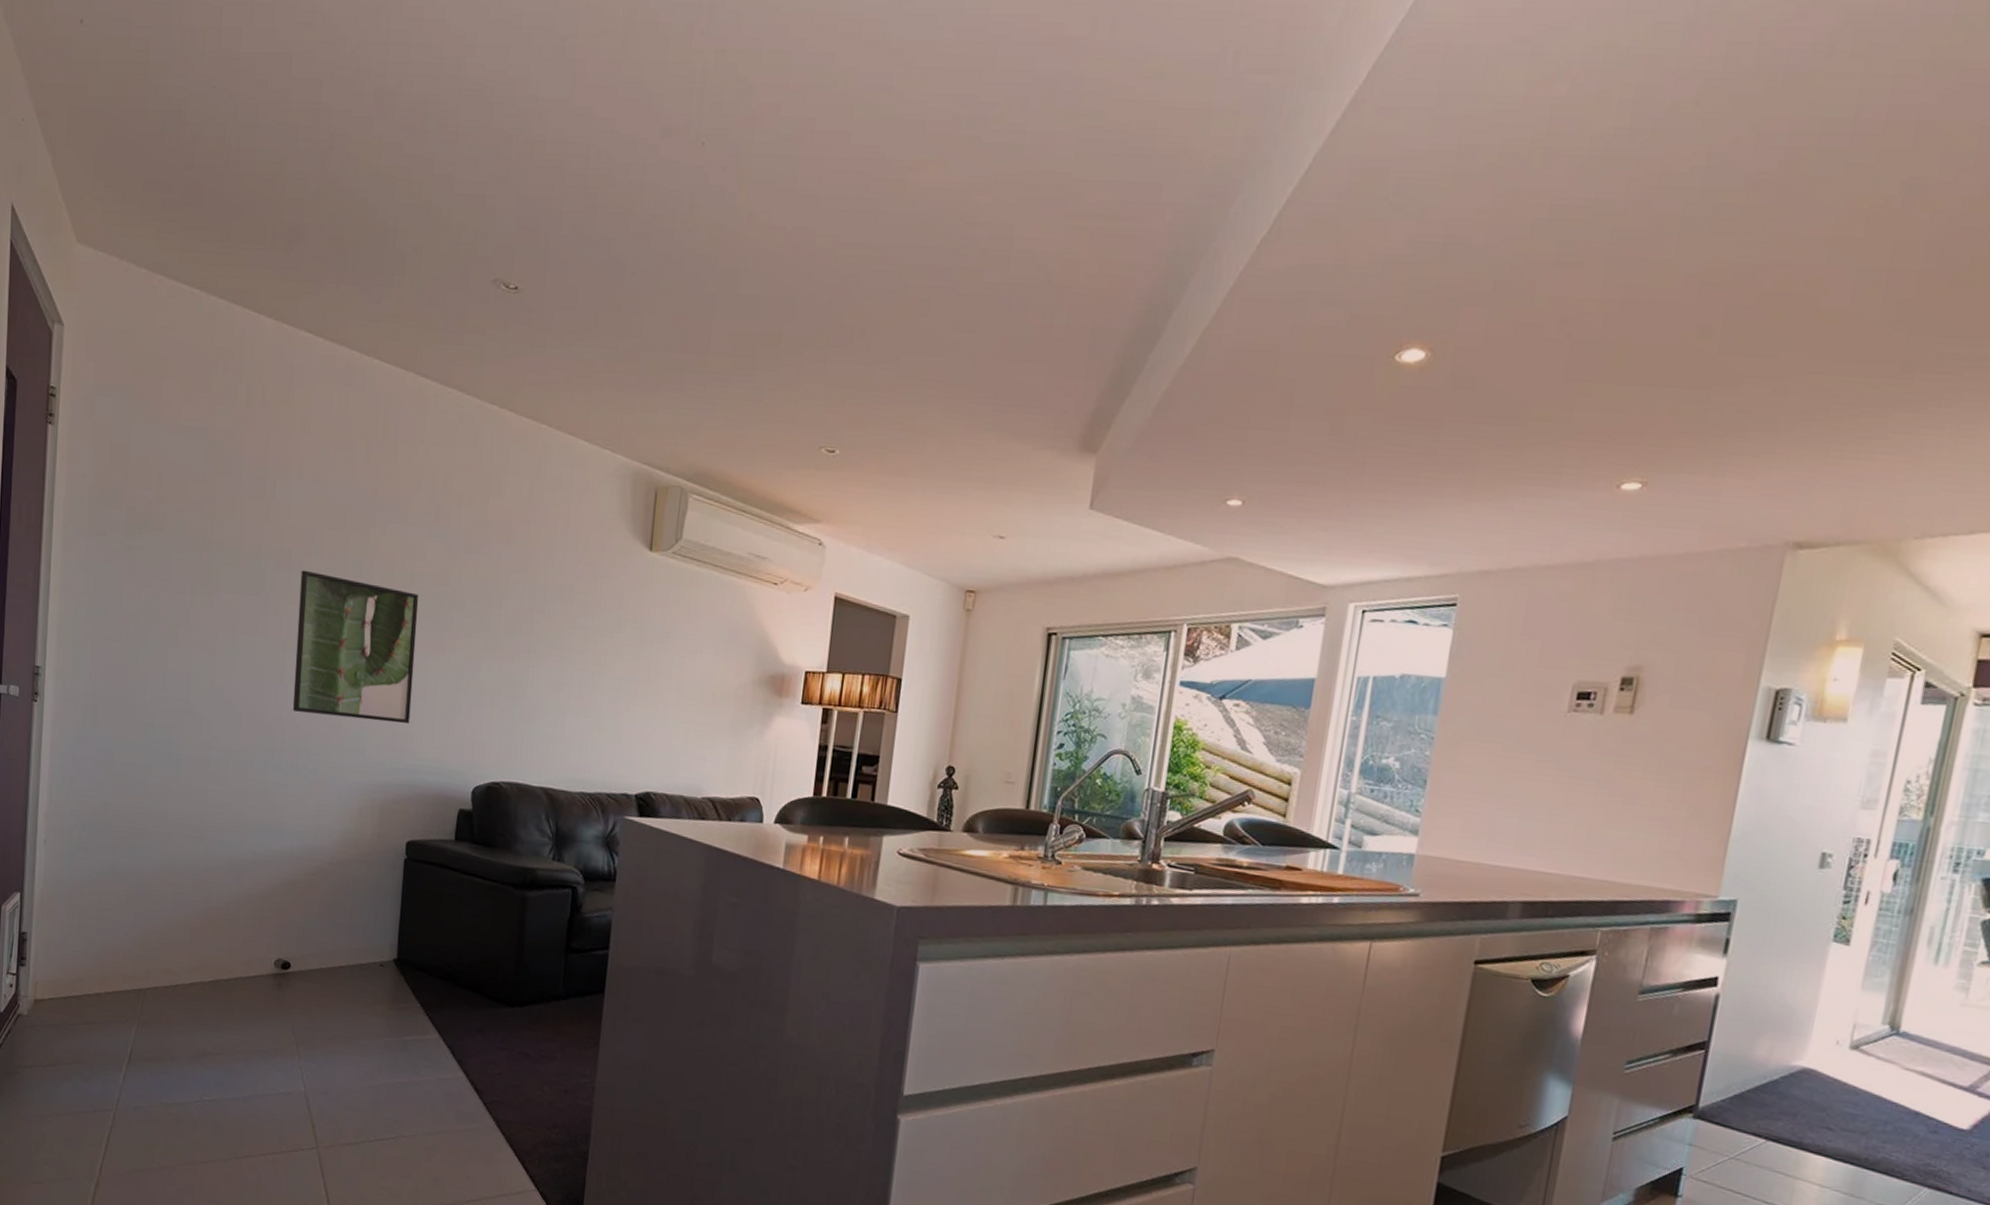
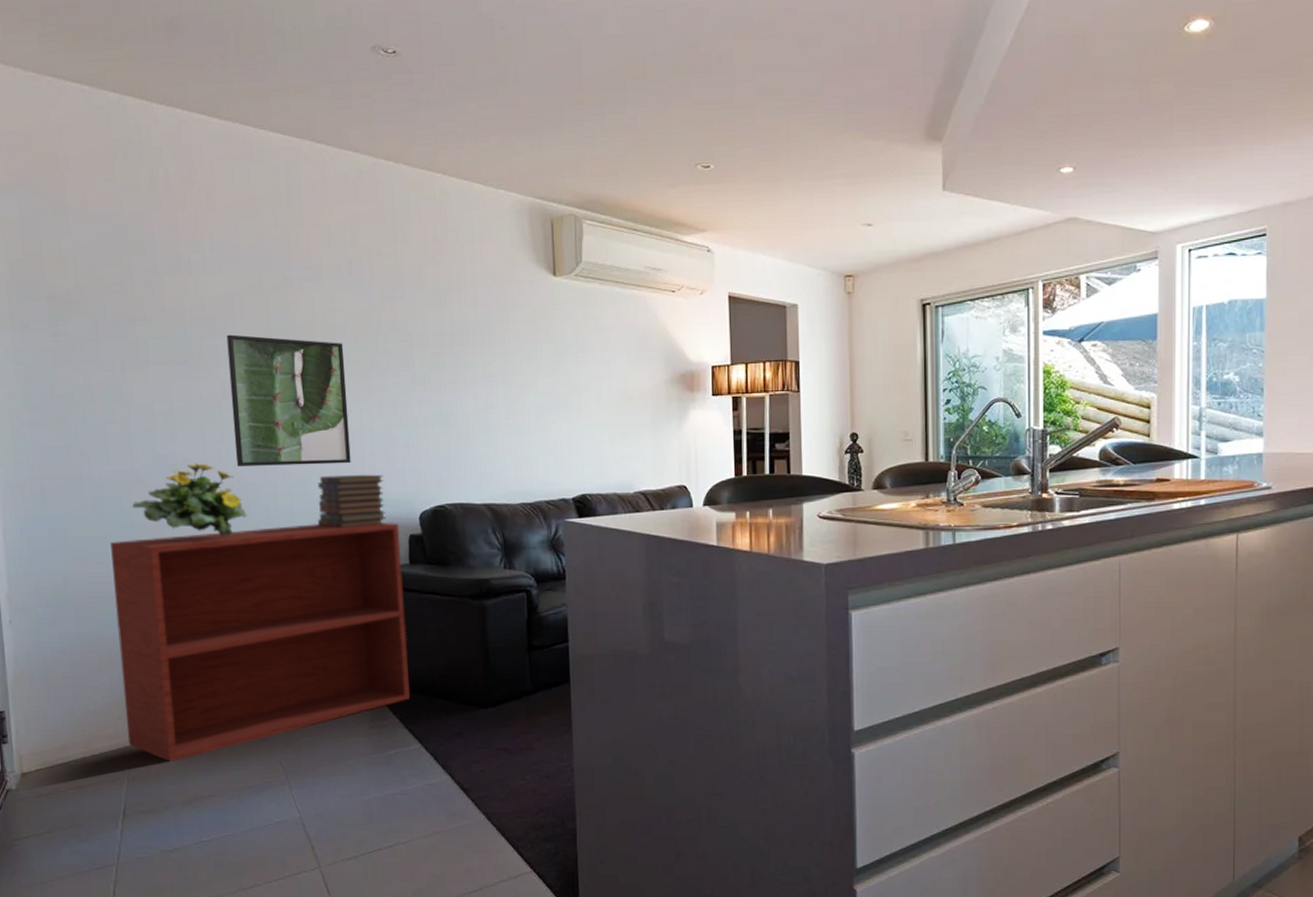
tv stand: none [143,772,450,1012] -> present [110,523,410,762]
flowering plant: none [182,702,296,785] -> present [132,463,247,538]
book stack: none [367,733,441,795] -> present [318,474,386,529]

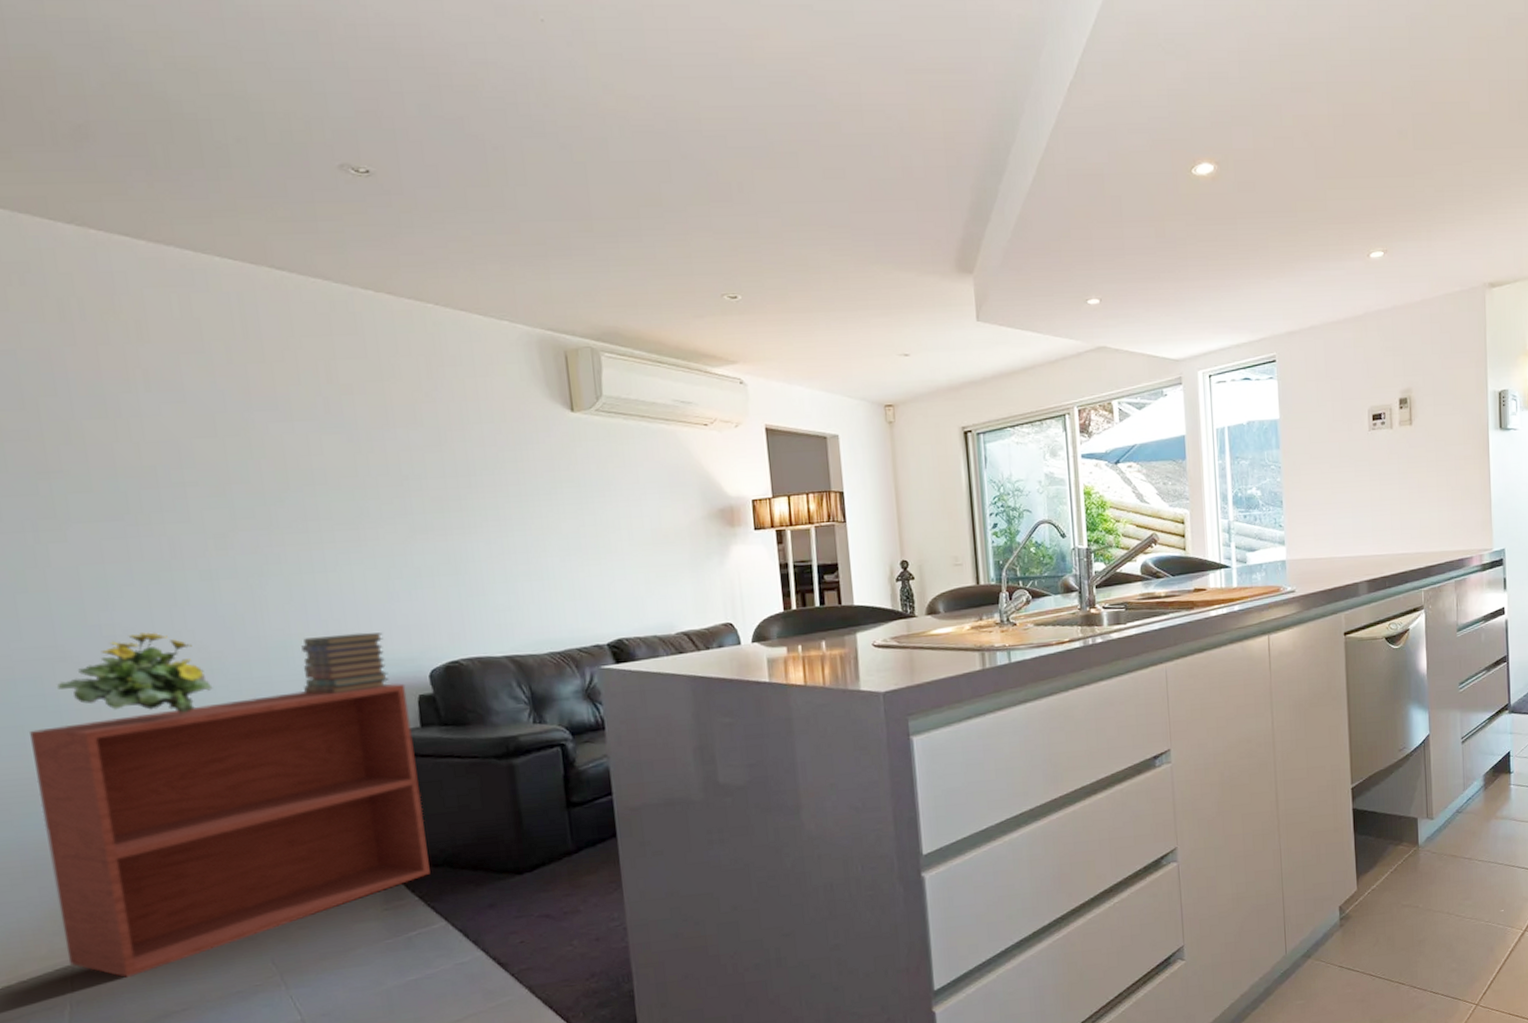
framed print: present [226,334,351,466] -> none [173,484,342,633]

